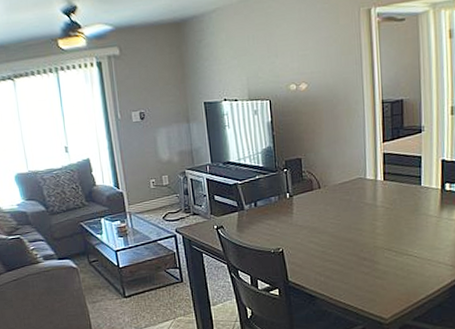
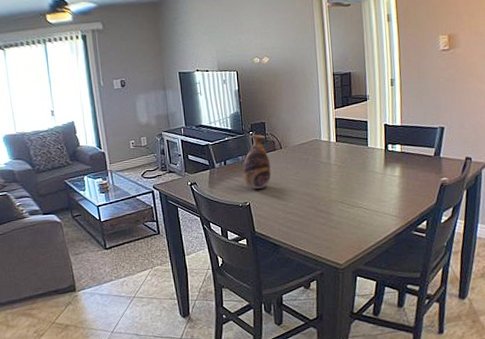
vase: none [275,172,308,234] -> present [243,135,271,189]

